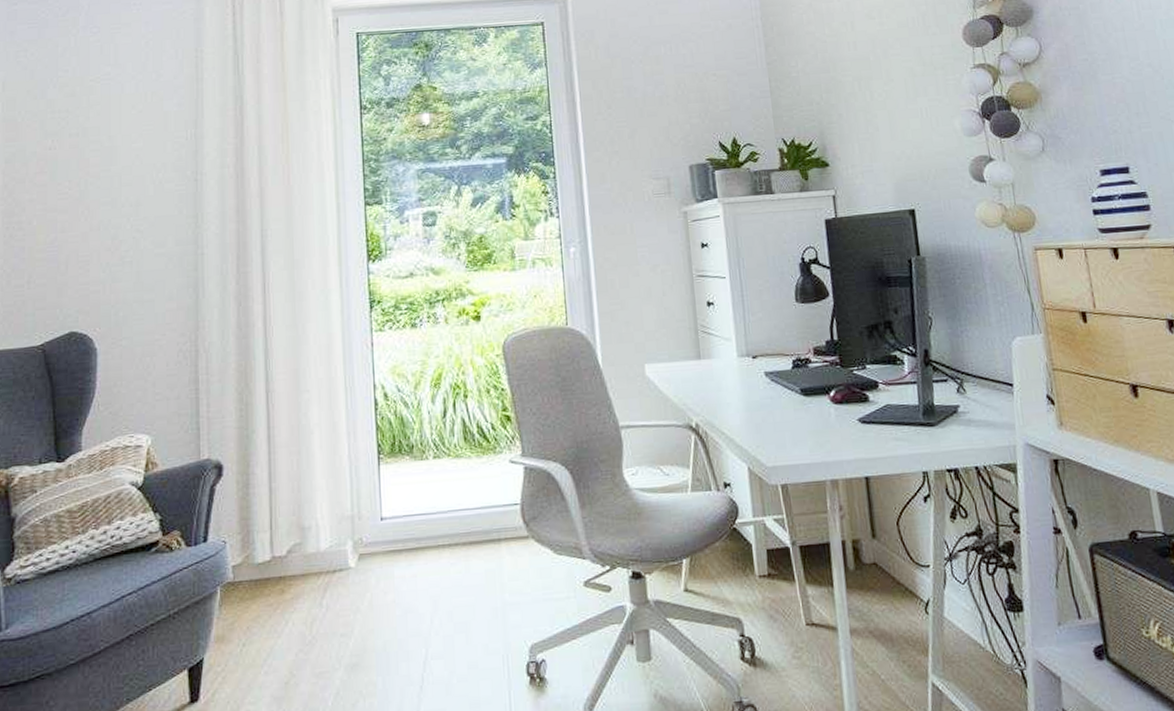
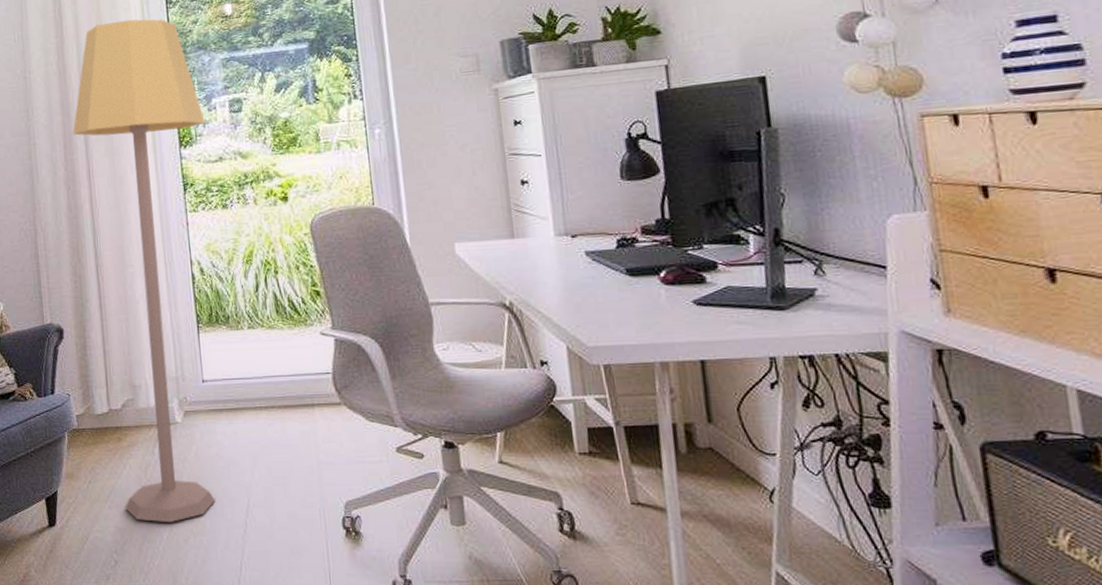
lamp: none [248,123,397,686] -> present [73,19,215,522]

